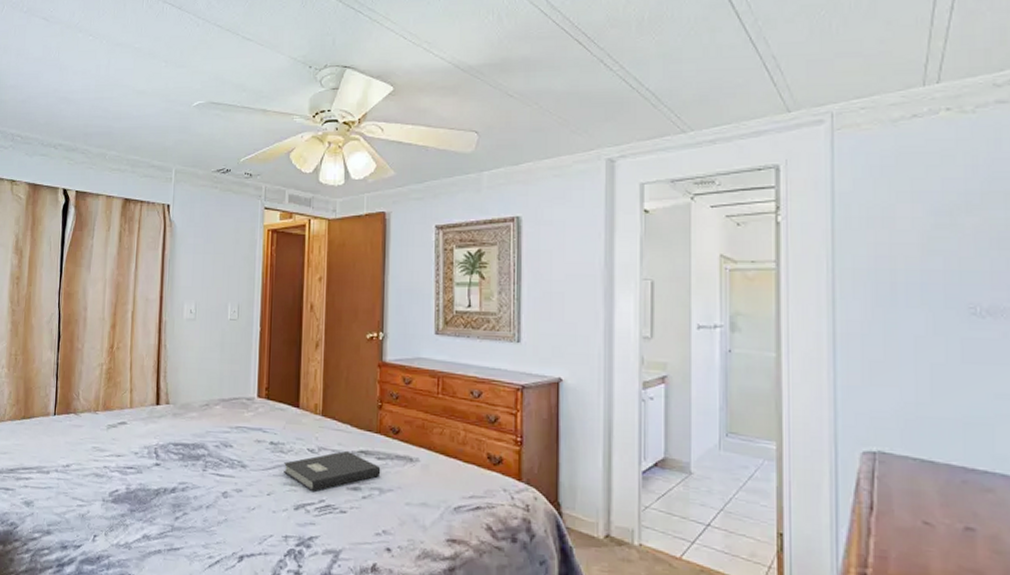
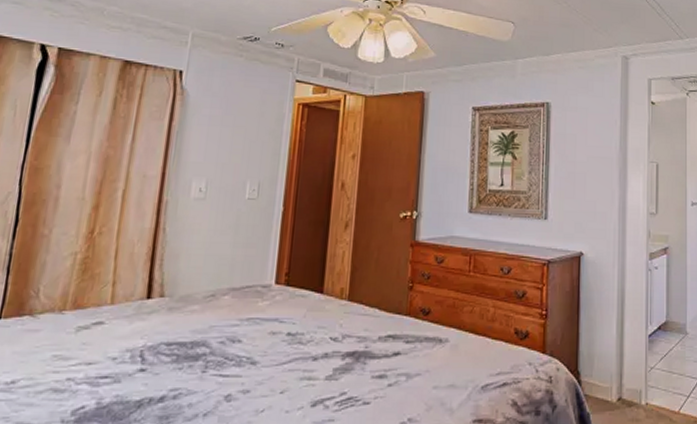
book: present [284,450,381,491] -> none [301,336,409,384]

